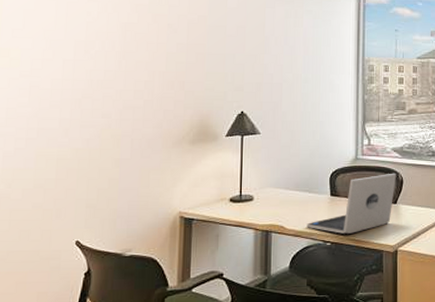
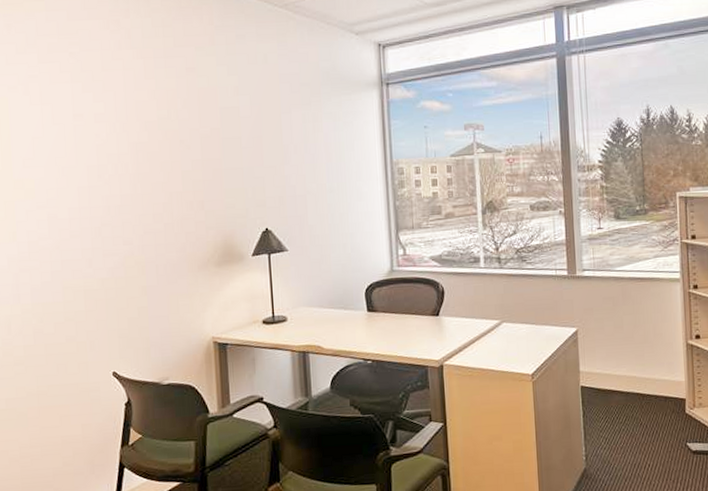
laptop: present [307,173,397,234] -> none [345,283,437,351]

